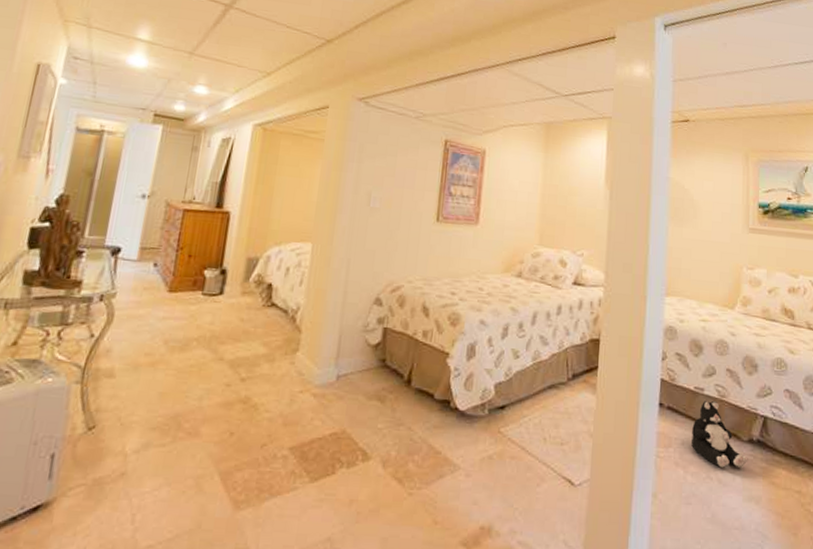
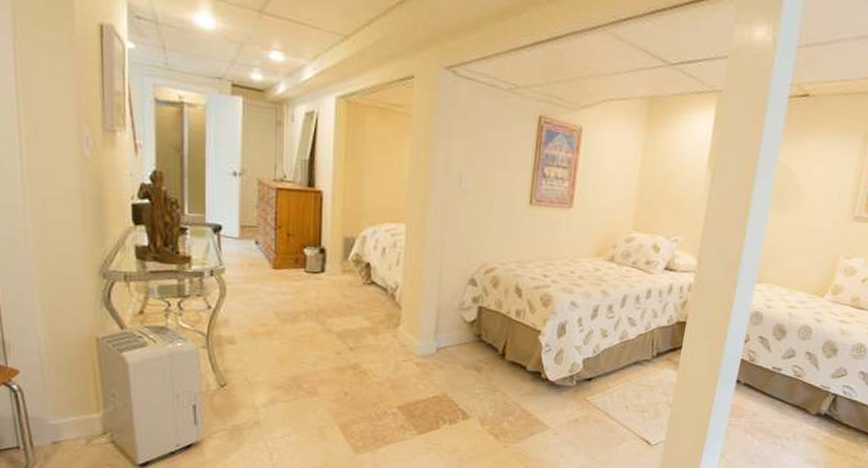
plush toy: present [691,400,748,468] -> none [762,379,813,436]

